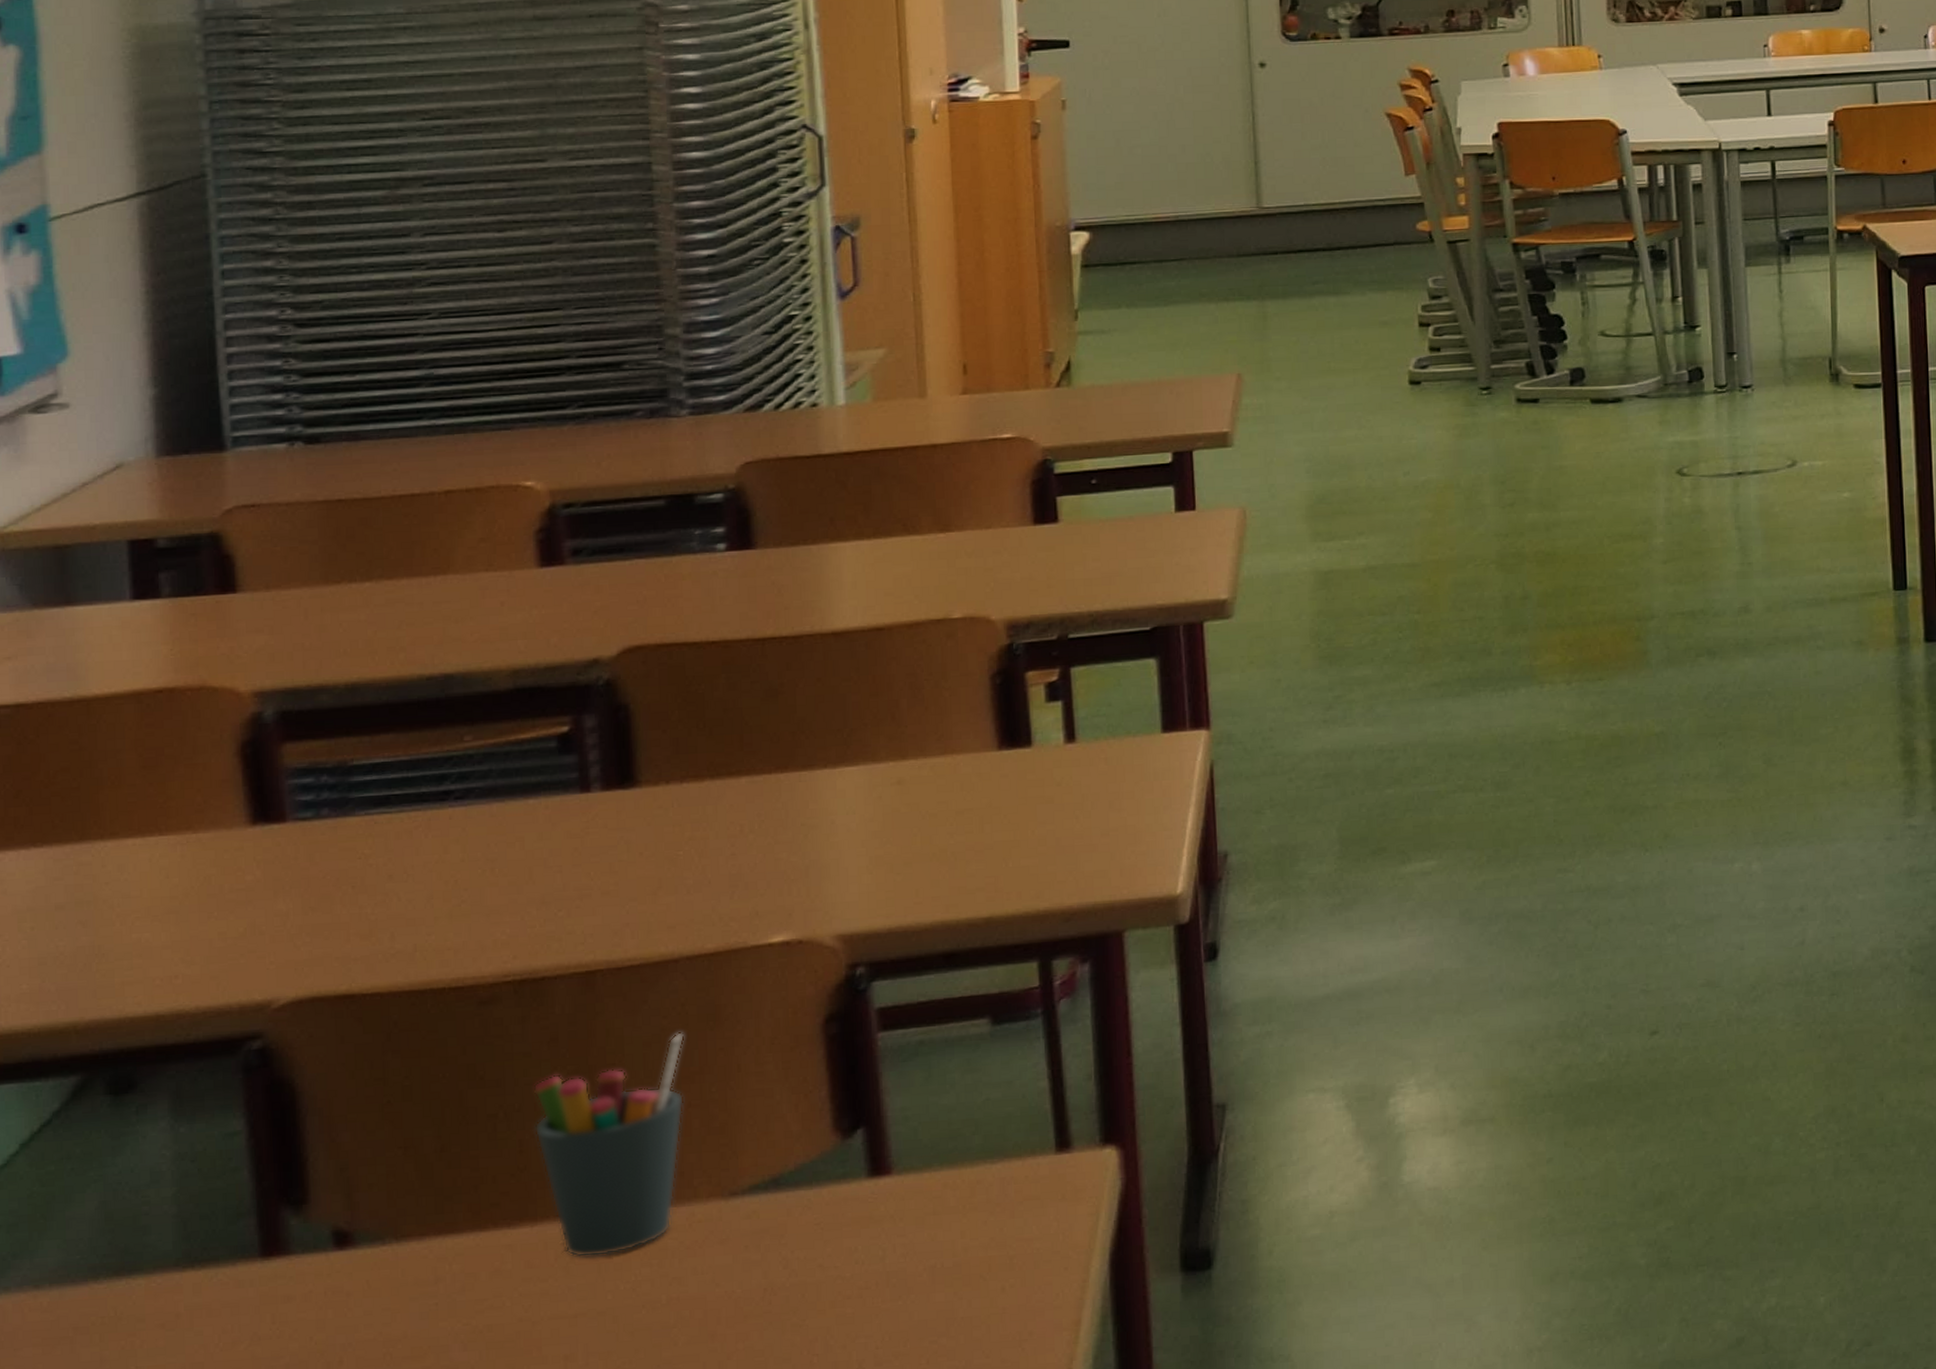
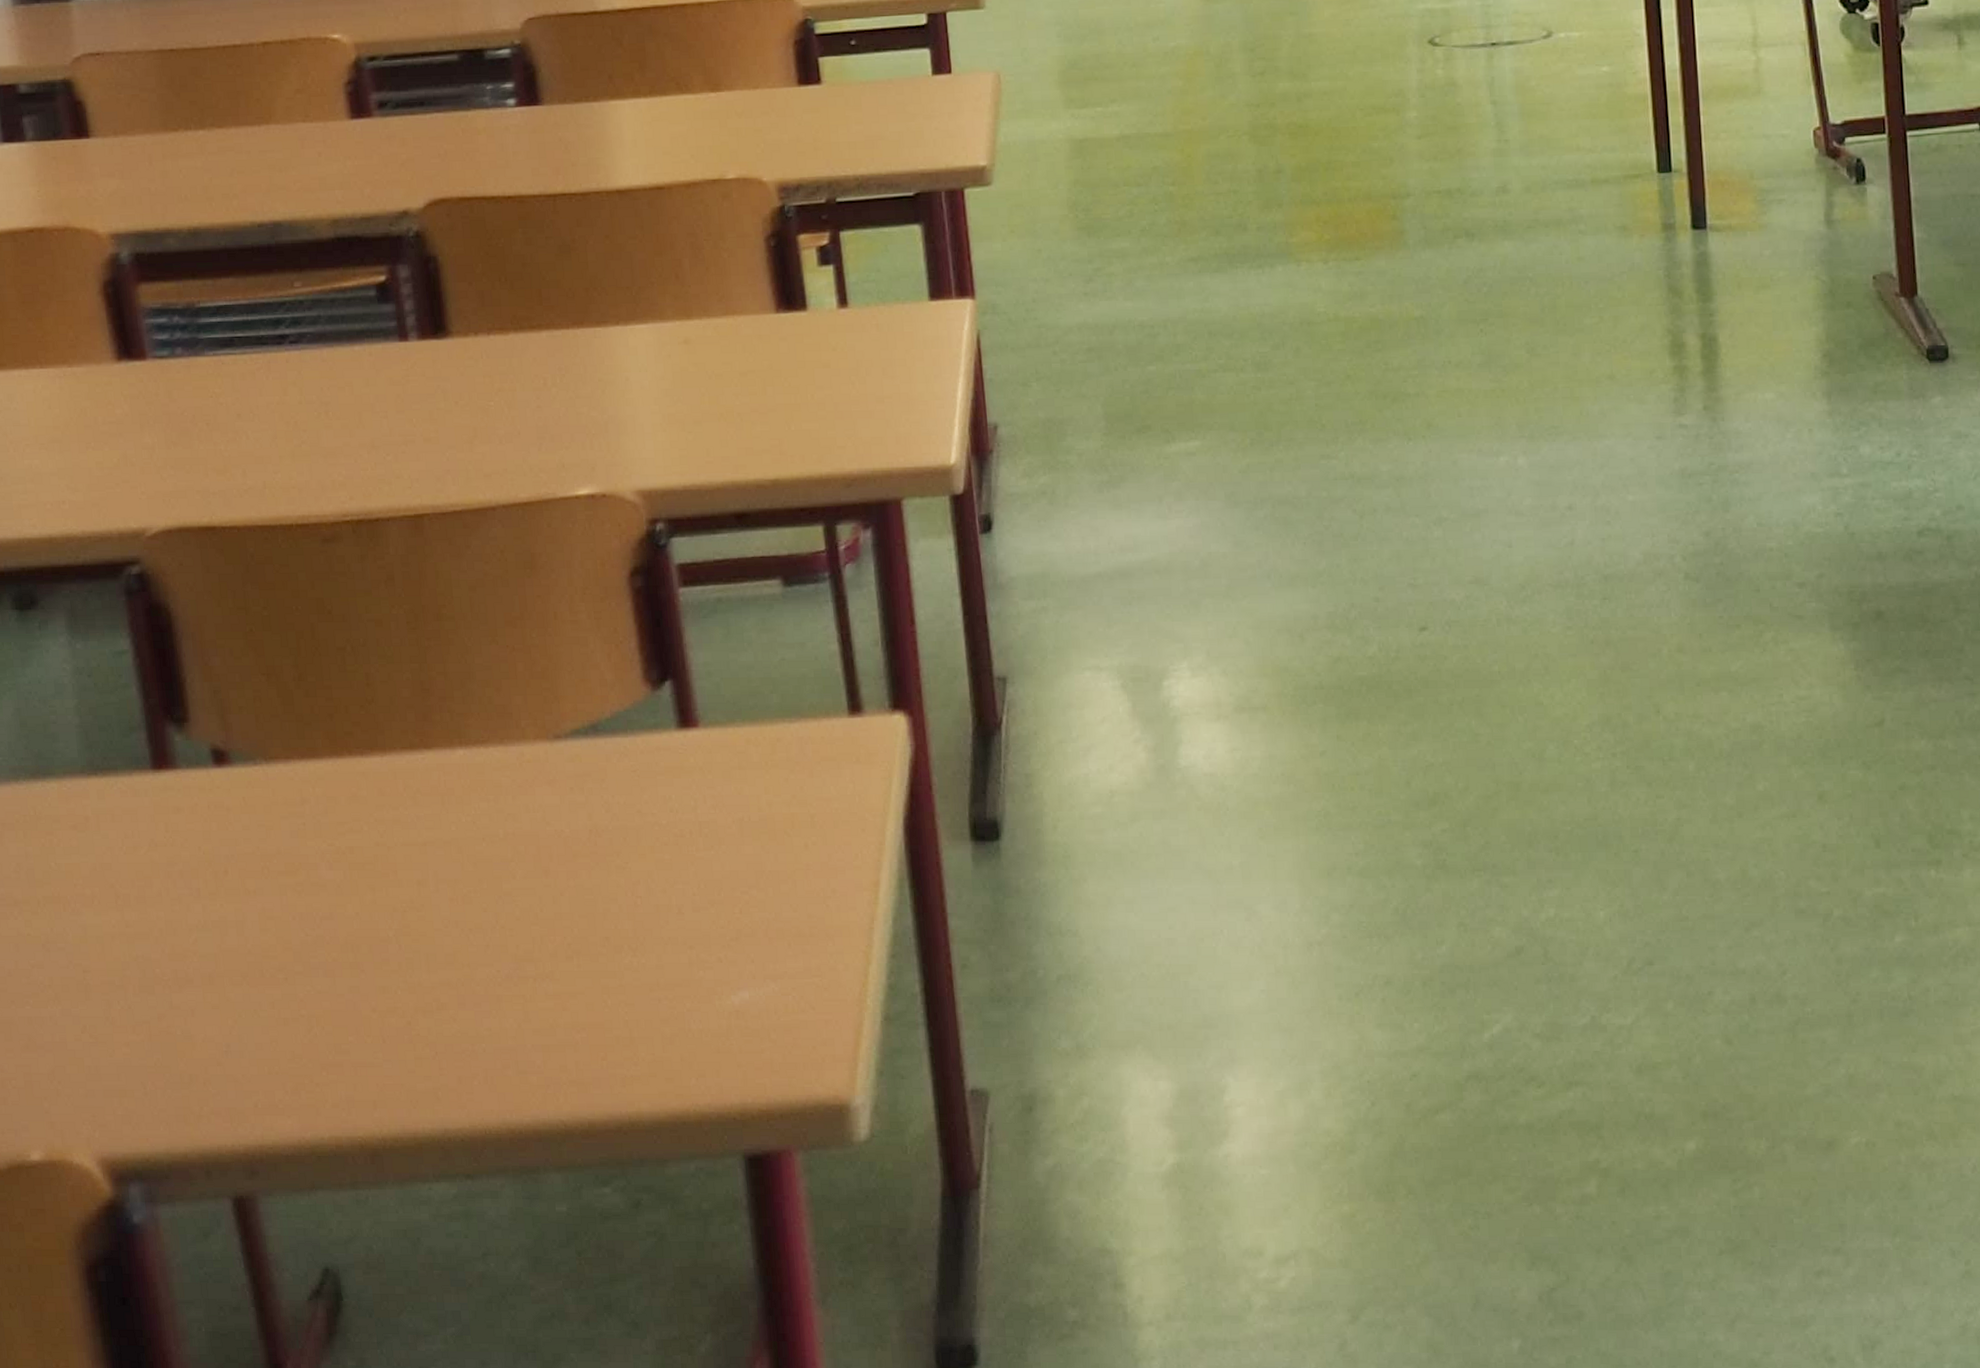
pen holder: present [533,1032,685,1258] -> none [375,578,509,789]

